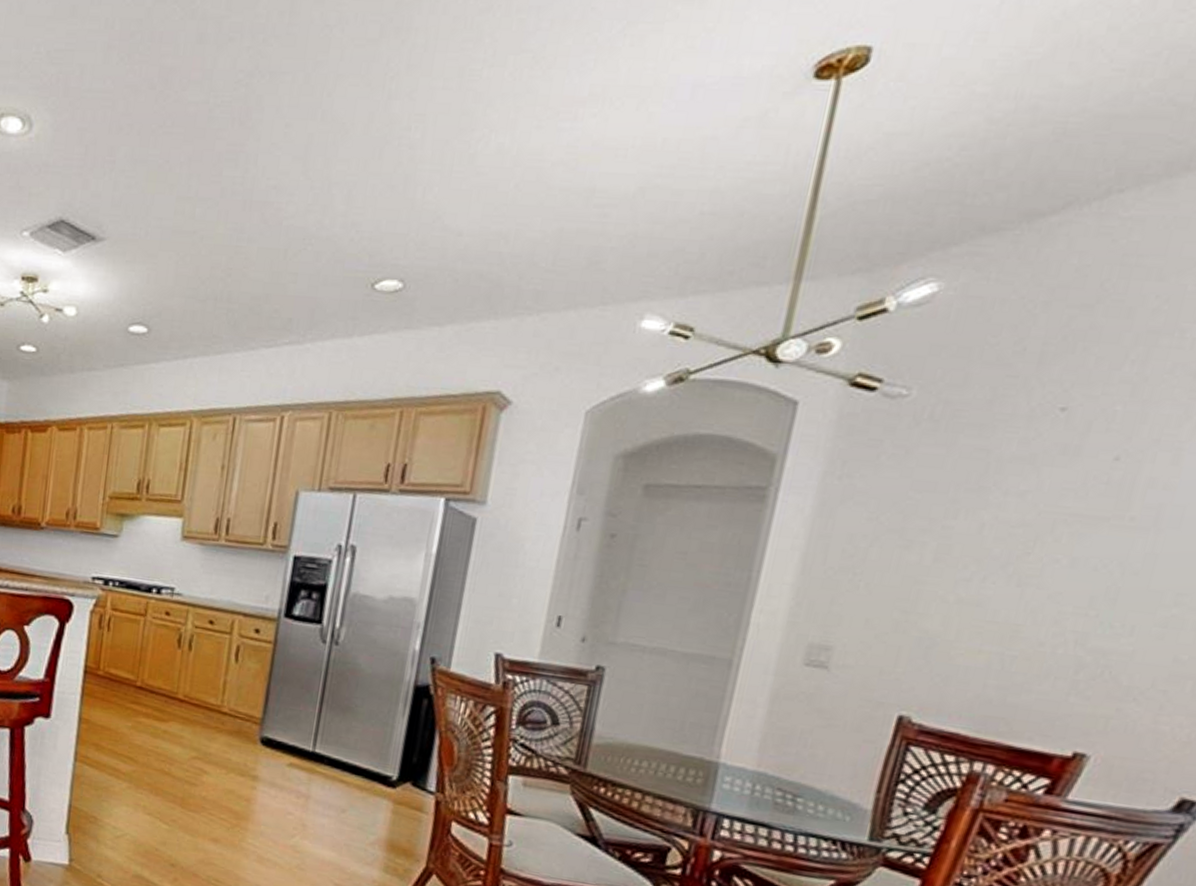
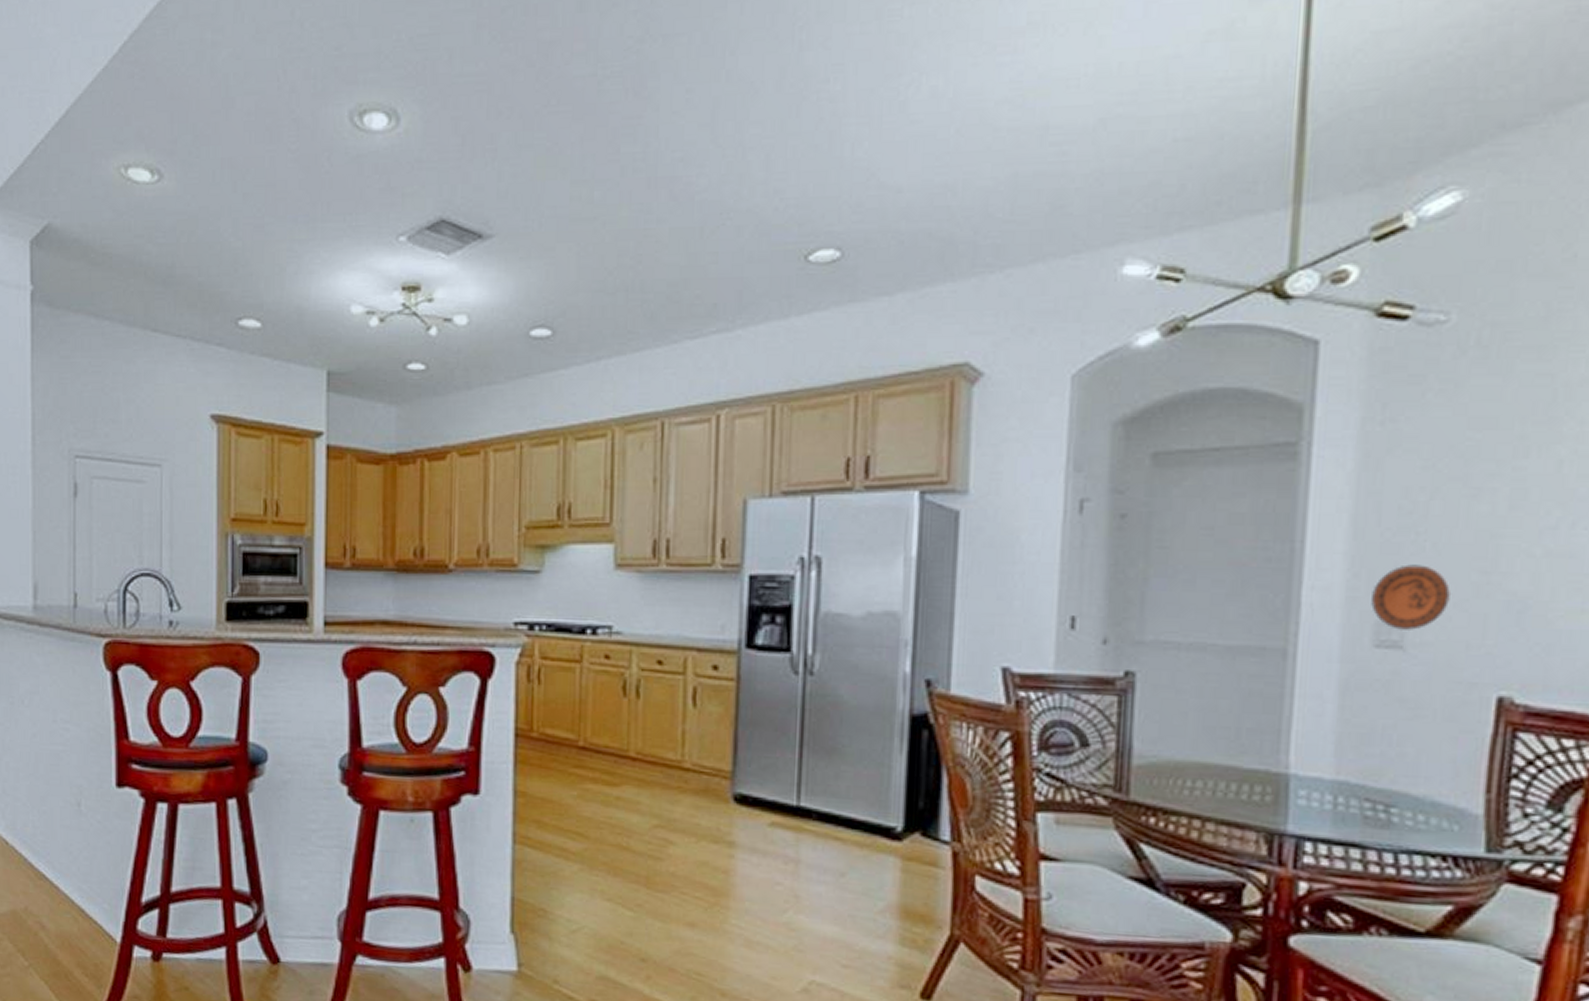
decorative plate: none [807,599,875,654] -> present [1371,564,1450,630]

